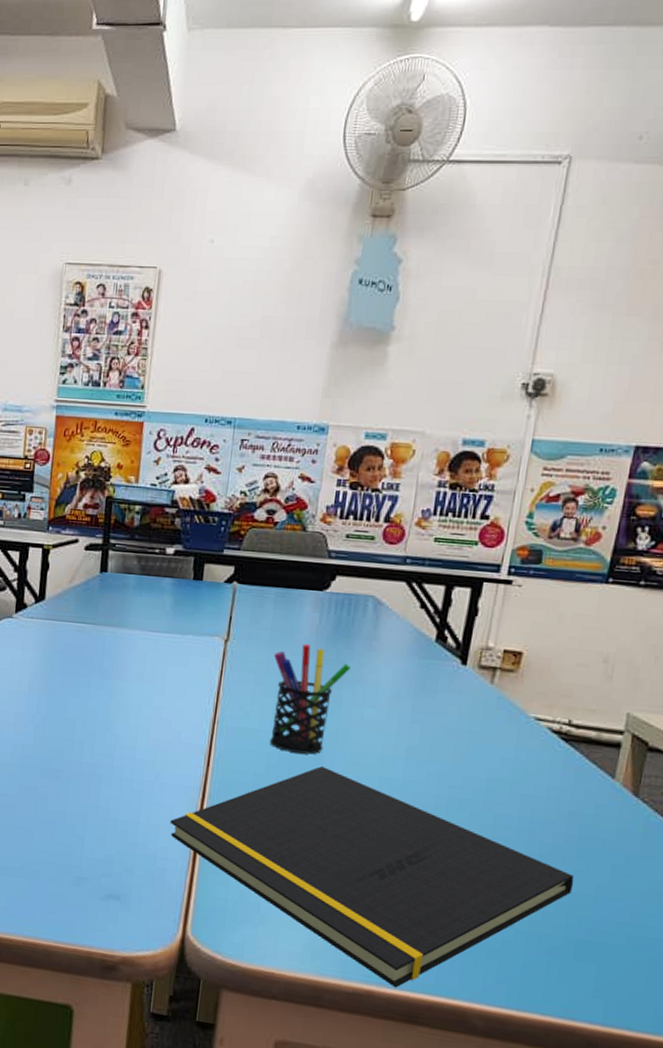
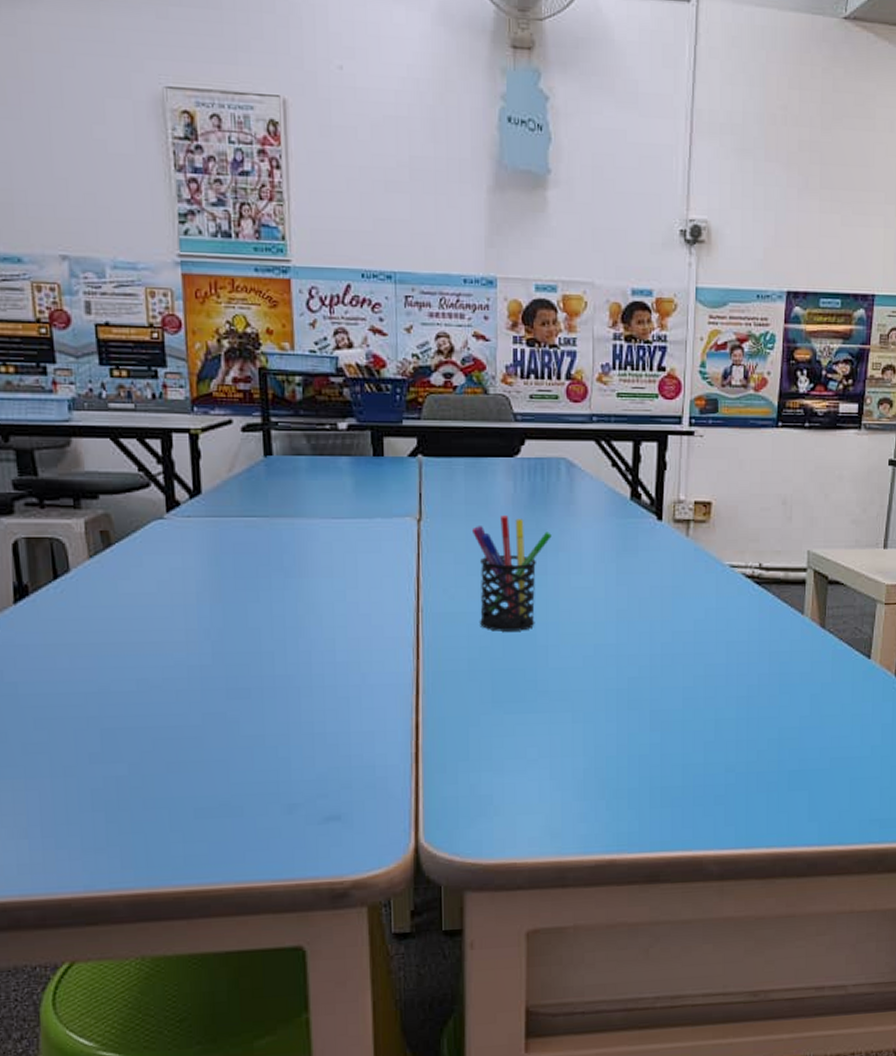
notepad: present [170,765,574,988] -> none [385,641,781,852]

